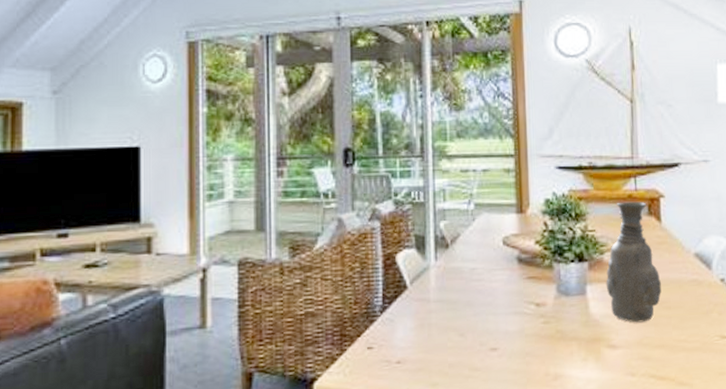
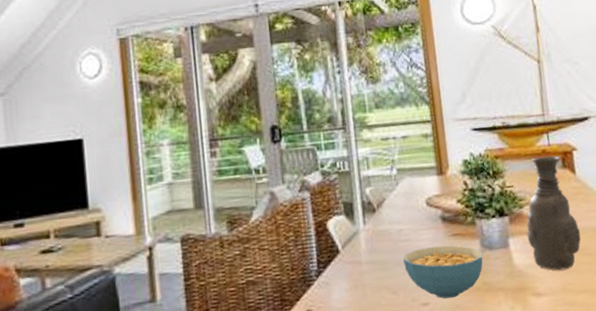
cereal bowl: none [473,288,558,345] -> present [402,245,483,299]

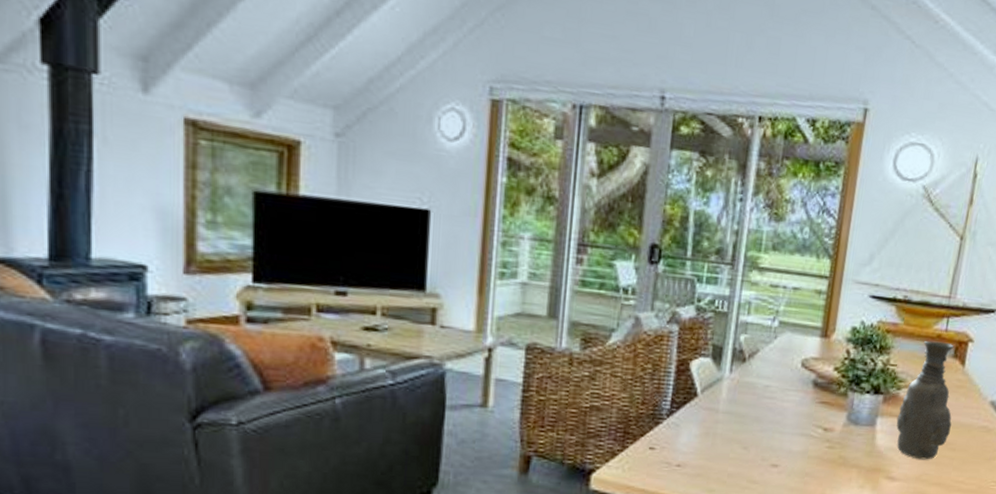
cereal bowl: present [402,245,483,299] -> none [762,409,847,465]

